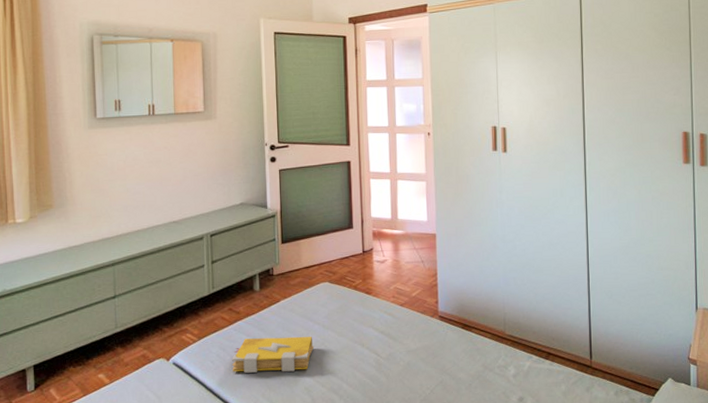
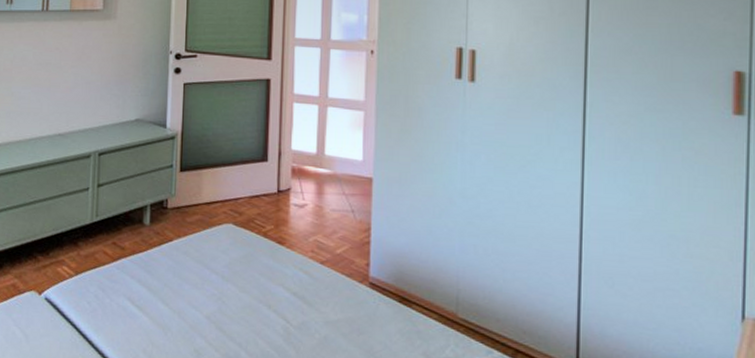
spell book: present [231,336,315,373] -> none [110,280,210,328]

